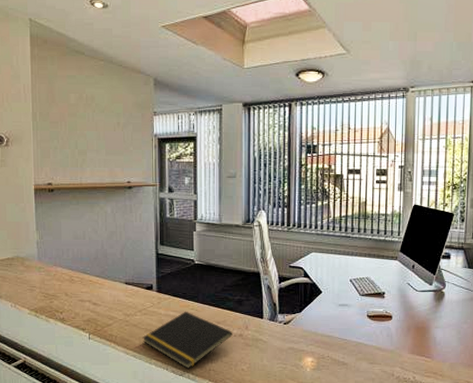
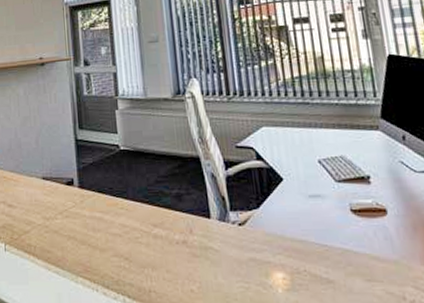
notepad: present [142,311,233,369] -> none [65,211,174,290]

